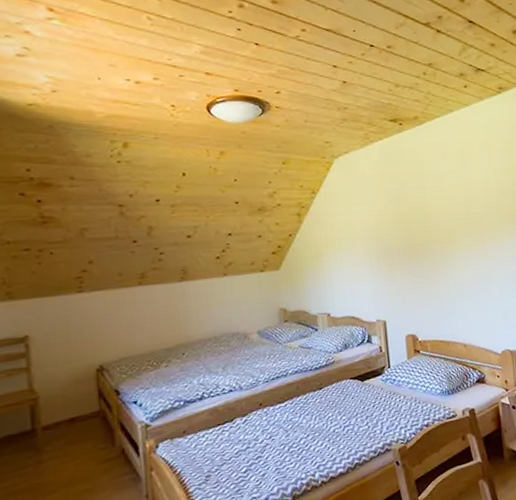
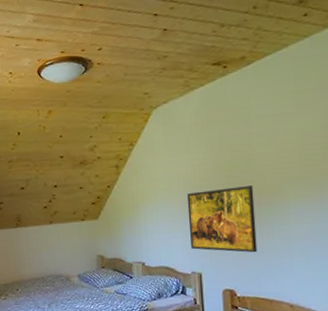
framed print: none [369,235,435,299] -> present [186,186,258,253]

